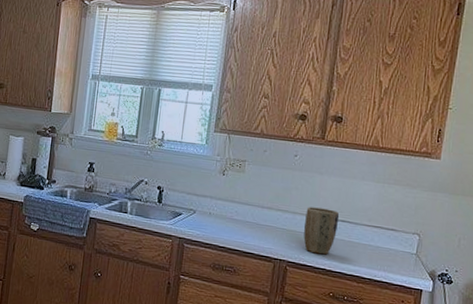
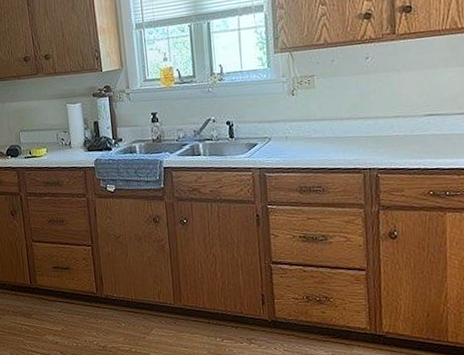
plant pot: present [303,206,339,255] -> none [389,105,426,155]

